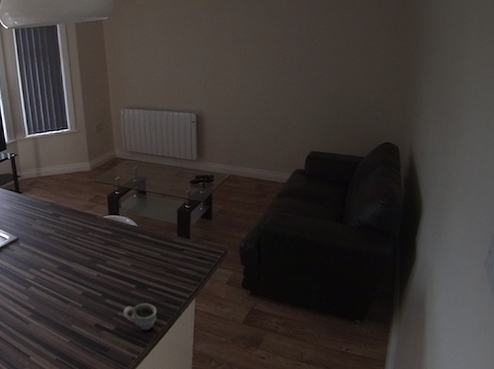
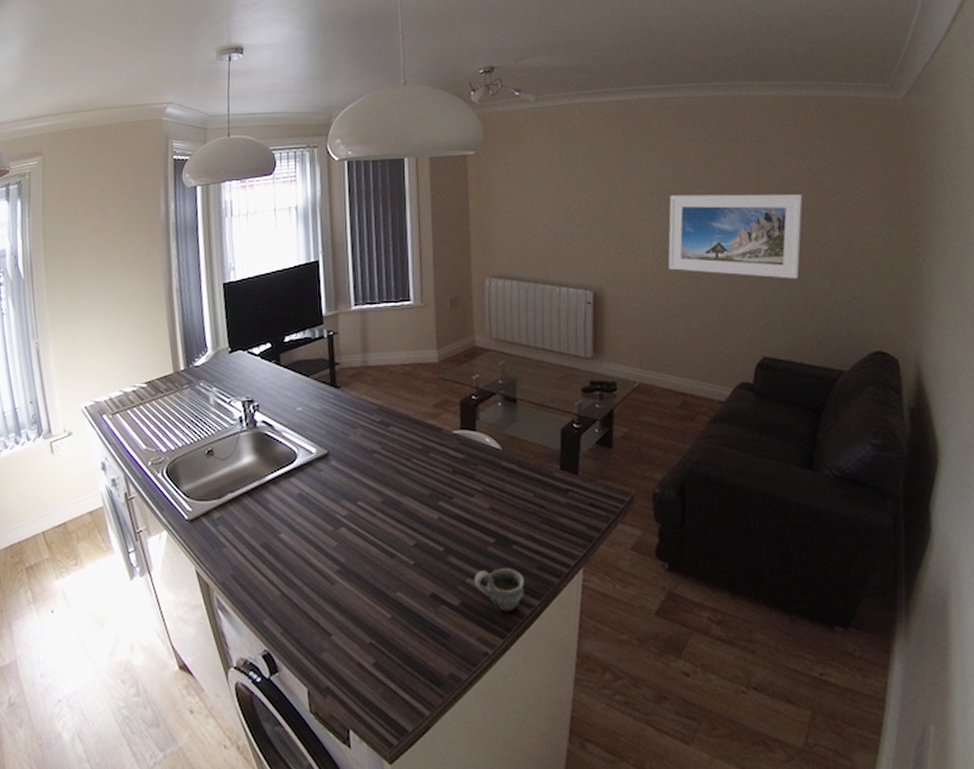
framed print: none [246,36,338,97] -> present [668,193,803,280]

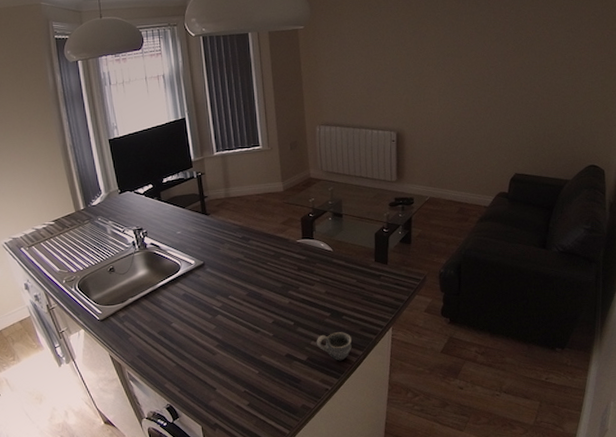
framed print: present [668,193,803,280] -> none [450,53,545,117]

